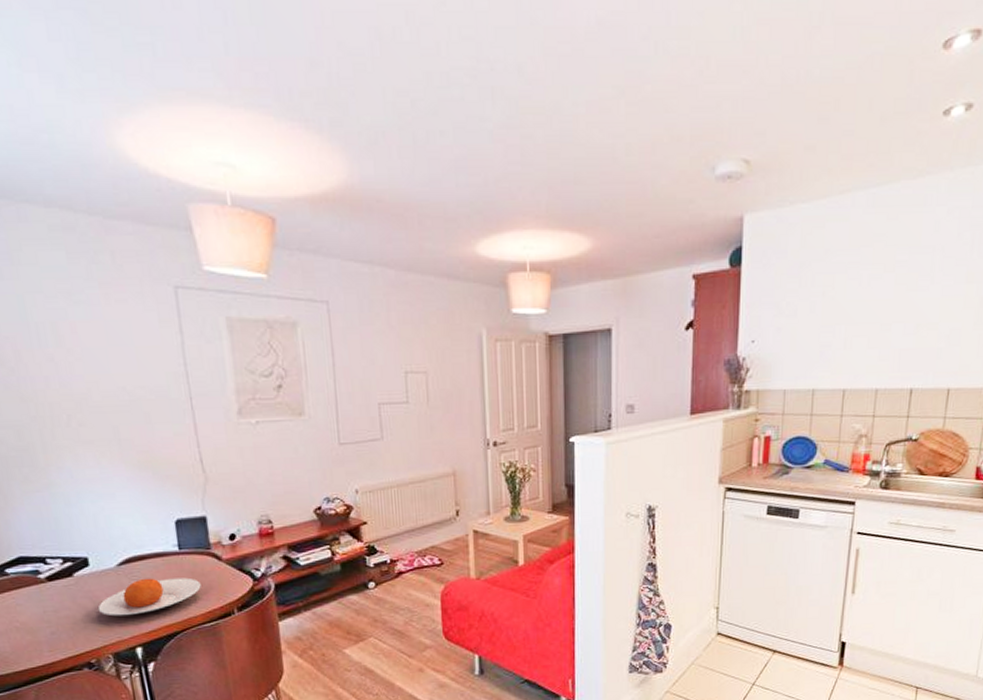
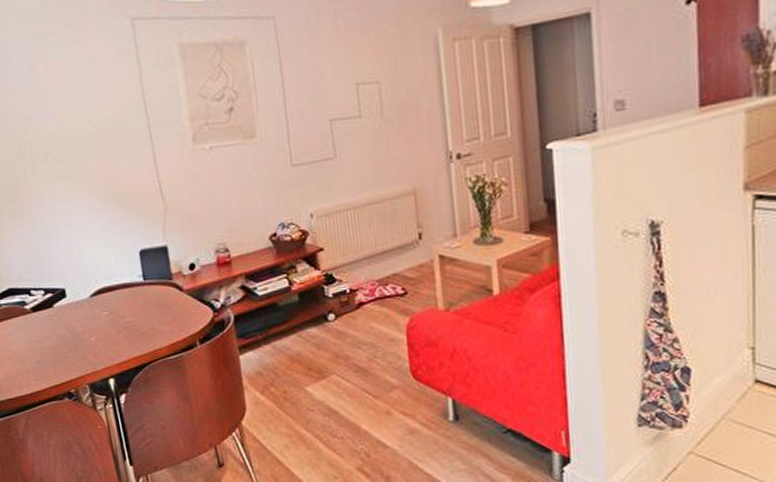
plate: present [97,577,201,617] -> none [74,308,165,347]

